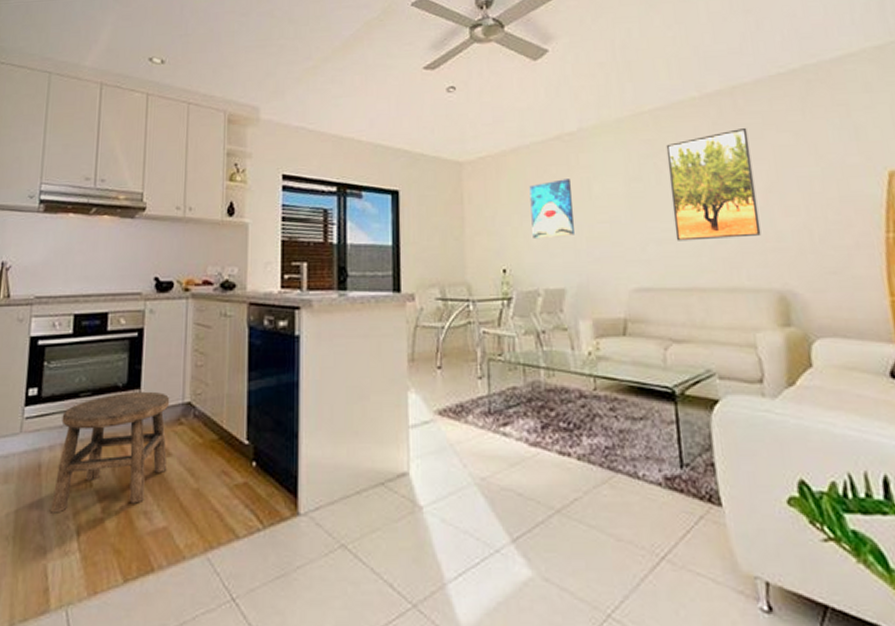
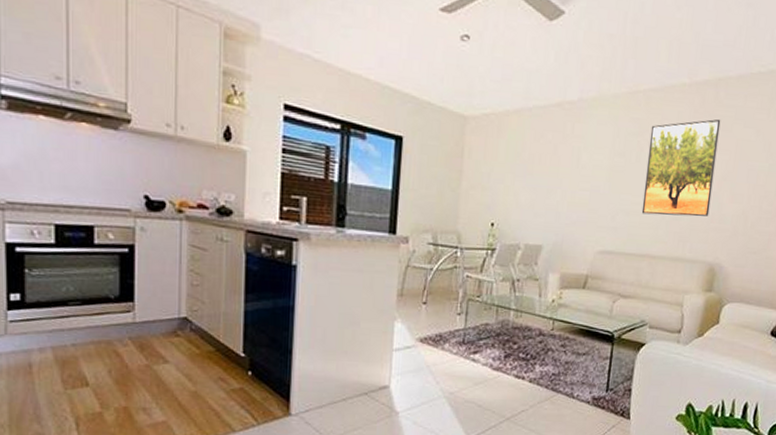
stool: present [51,391,170,513] -> none [47,304,166,407]
wall art: present [529,179,574,240] -> none [522,145,563,200]

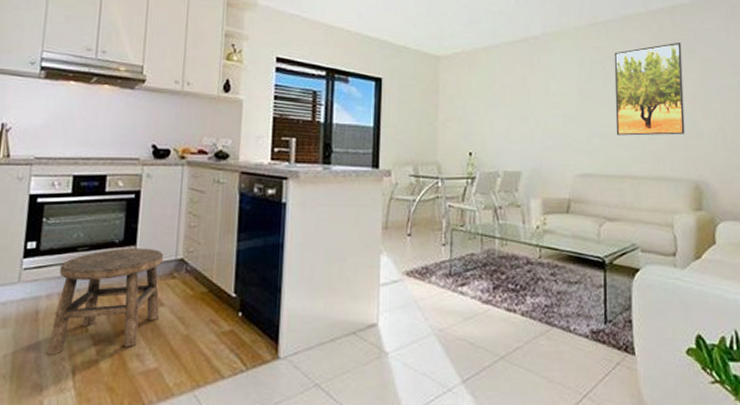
stool: none [47,304,166,407] -> present [47,247,164,355]

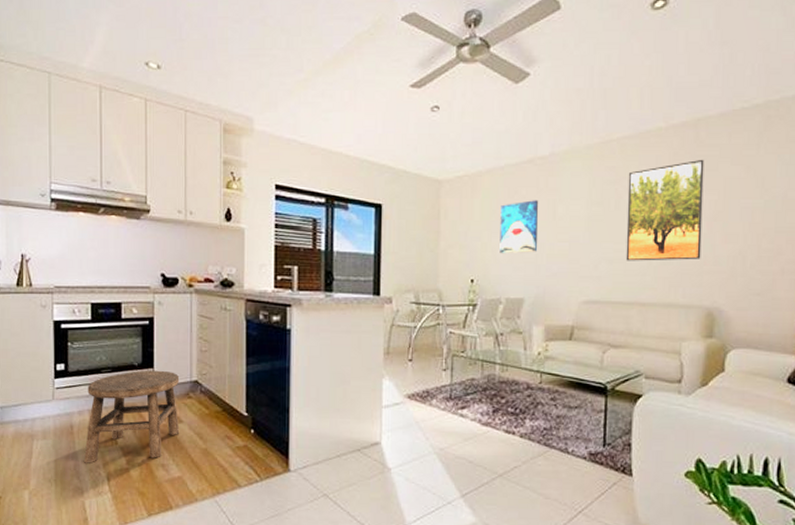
wall art: none [496,77,532,128] -> present [500,200,538,254]

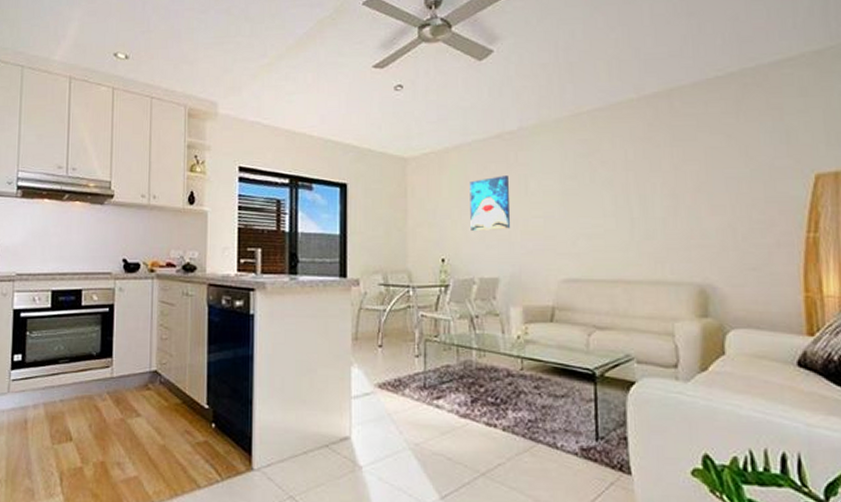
stool: present [84,370,180,463] -> none [37,360,139,462]
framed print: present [626,159,704,261] -> none [601,129,687,236]

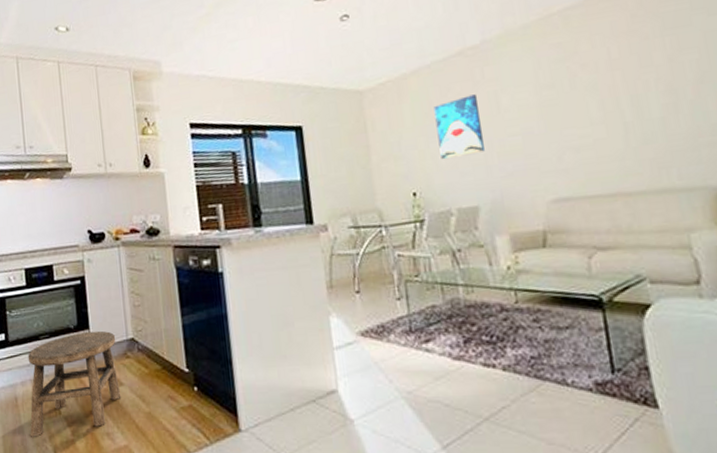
stool: none [37,360,139,462] -> present [28,331,121,437]

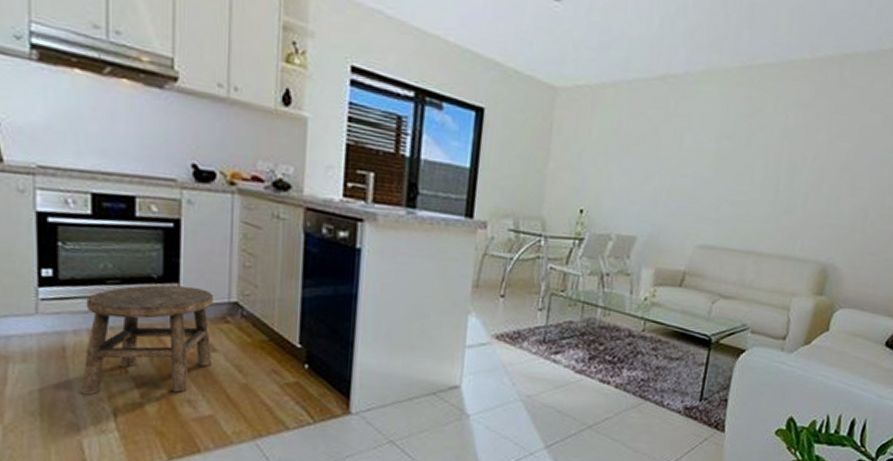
wall art: present [433,94,485,160] -> none [615,124,665,185]

